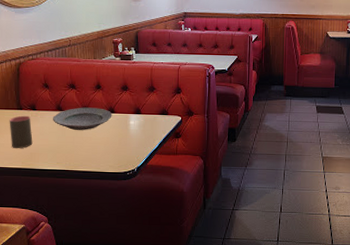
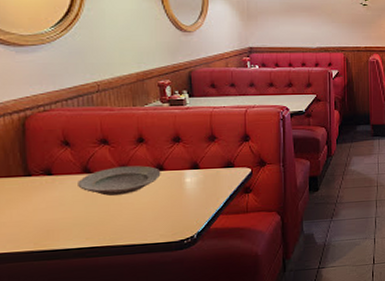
cup: present [9,115,33,149] -> none [12,183,49,227]

